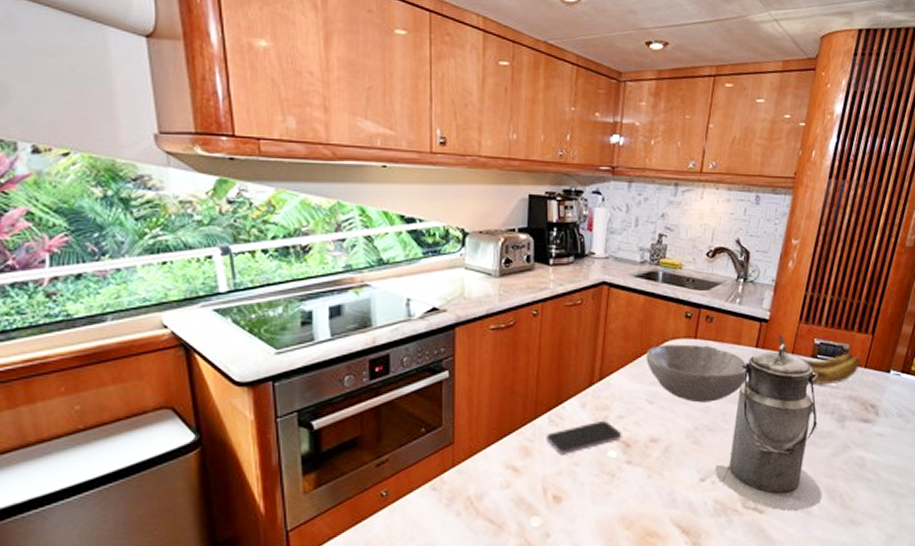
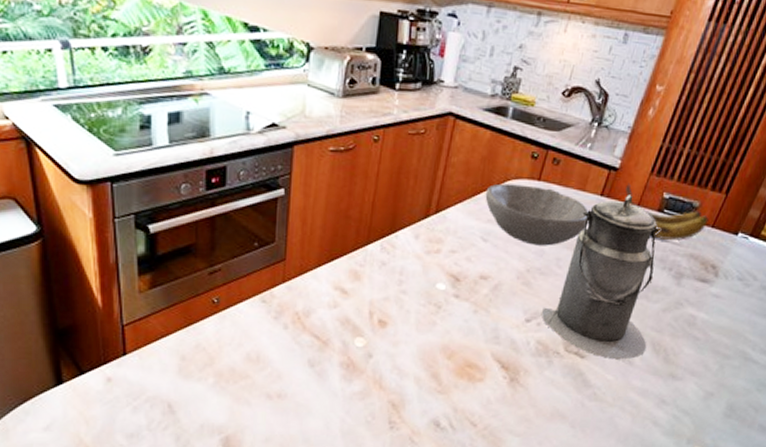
smartphone: present [546,421,622,455] -> none [377,253,453,282]

